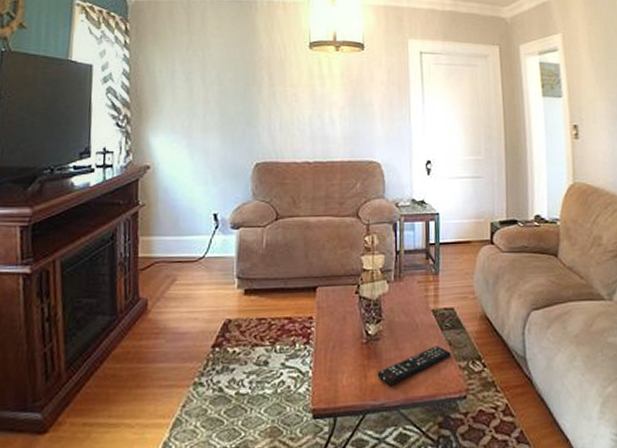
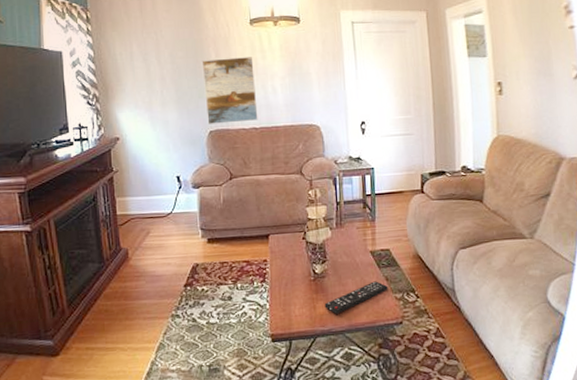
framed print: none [252,83,312,156] -> present [201,57,258,124]

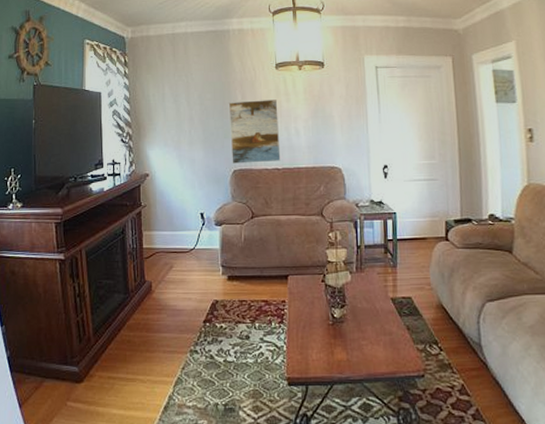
remote control: present [324,281,388,314] -> none [342,330,410,362]

